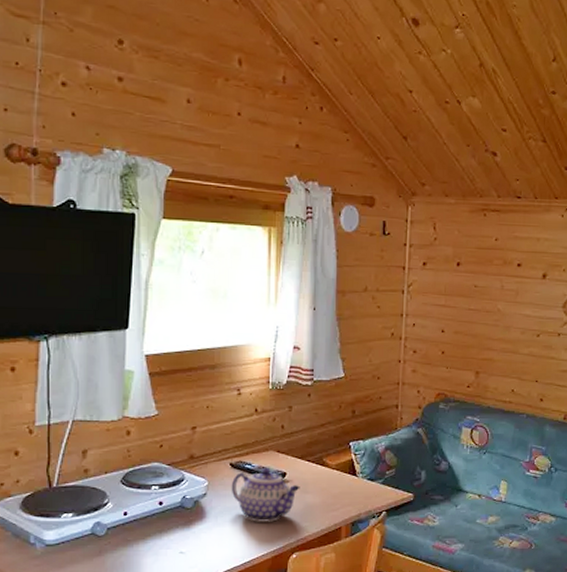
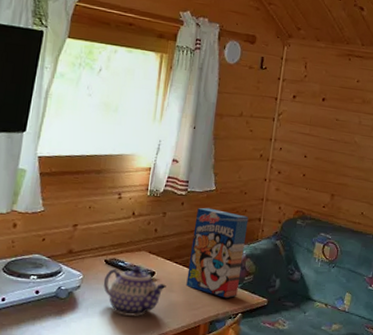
cereal box: none [322,397,385,496] -> present [186,207,249,299]

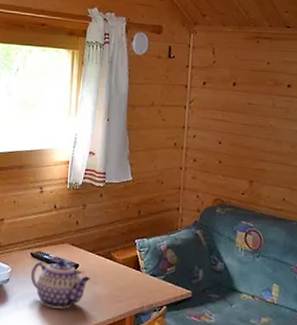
cereal box: present [186,207,249,299] -> none [109,198,167,291]

